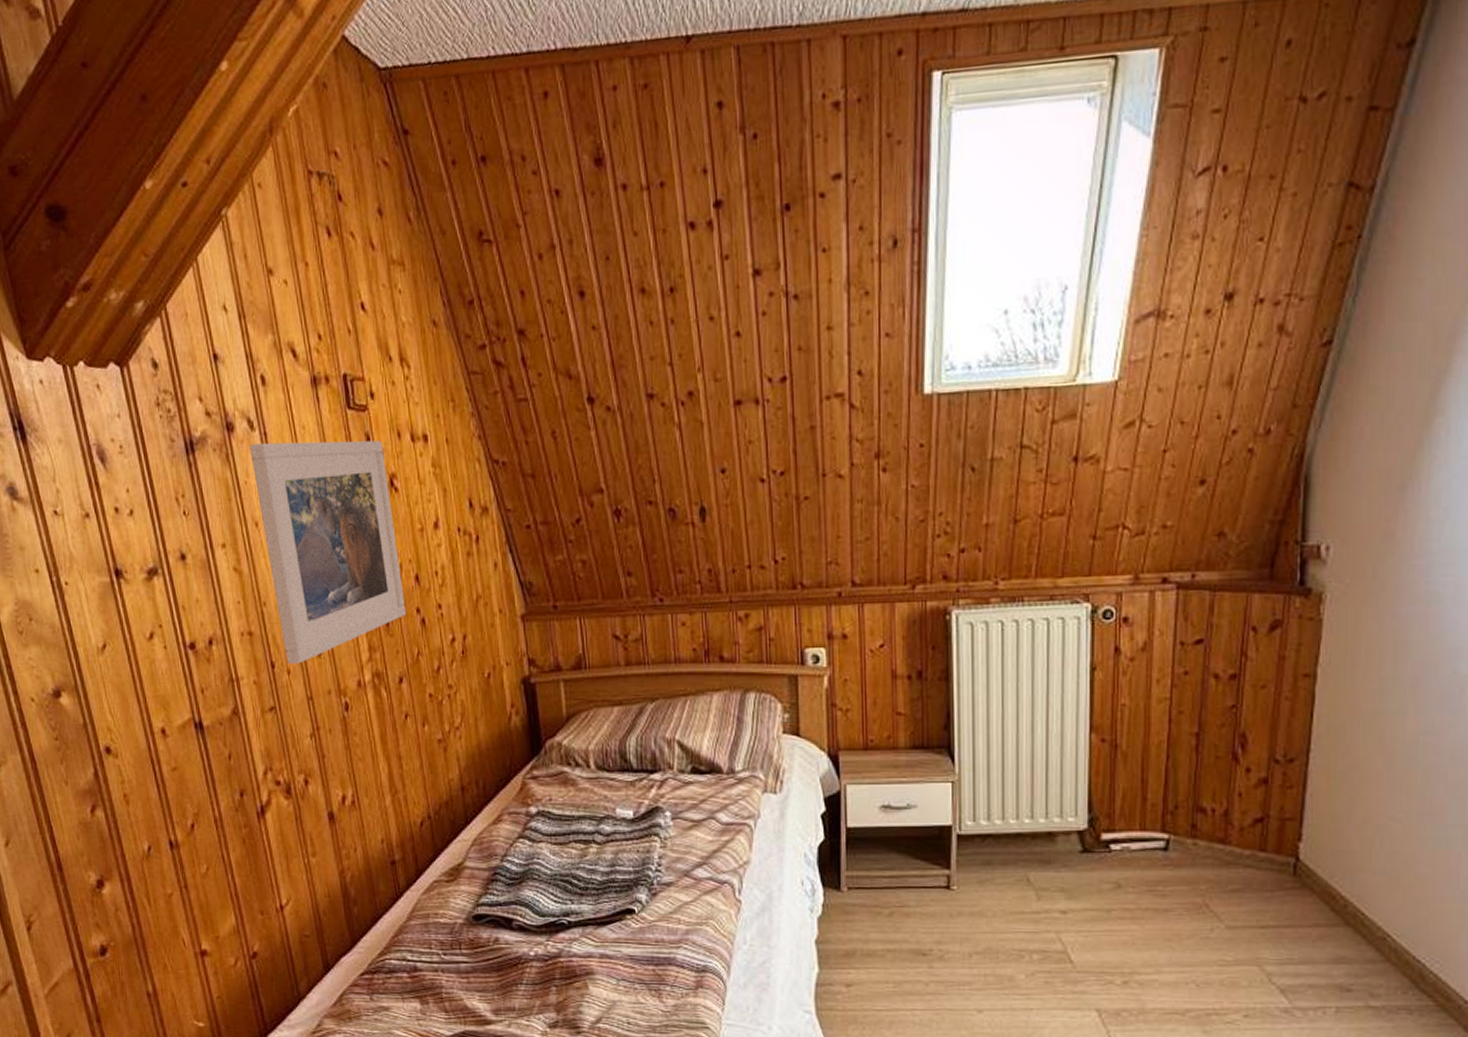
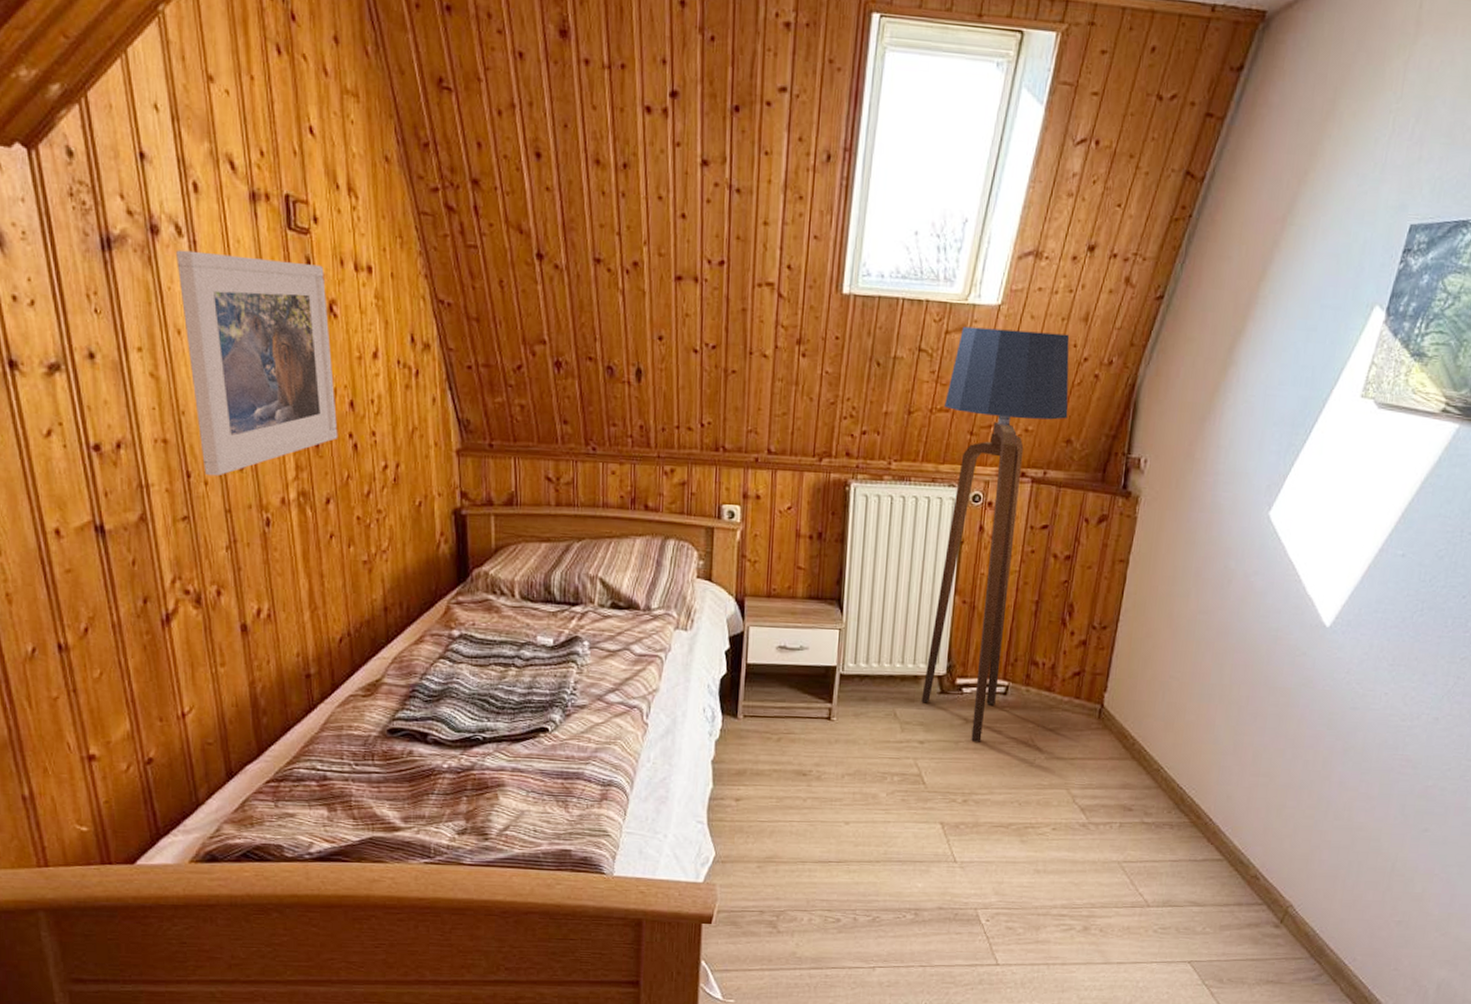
floor lamp: none [1057,404,1217,910] -> present [921,326,1070,742]

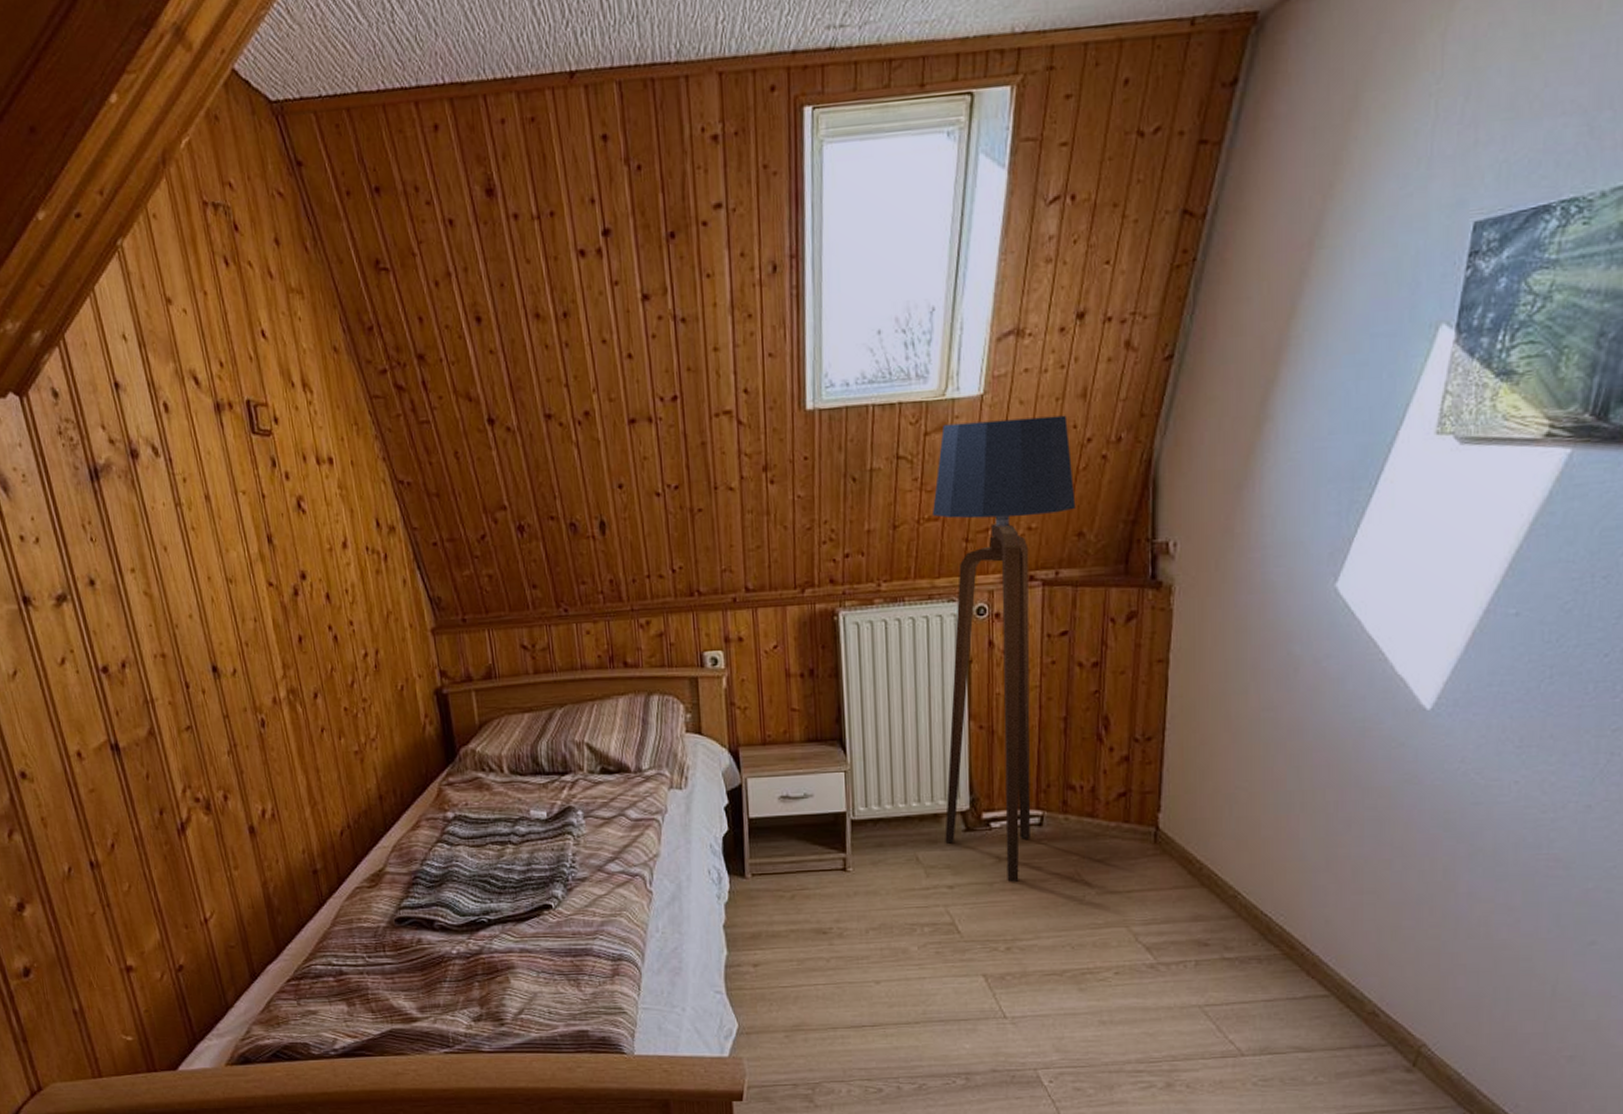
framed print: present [176,250,338,476] -> none [155,464,319,684]

